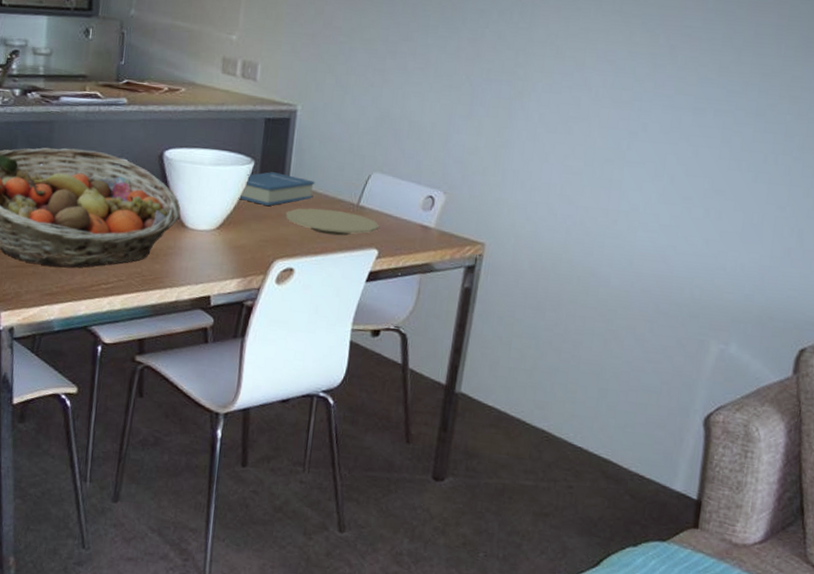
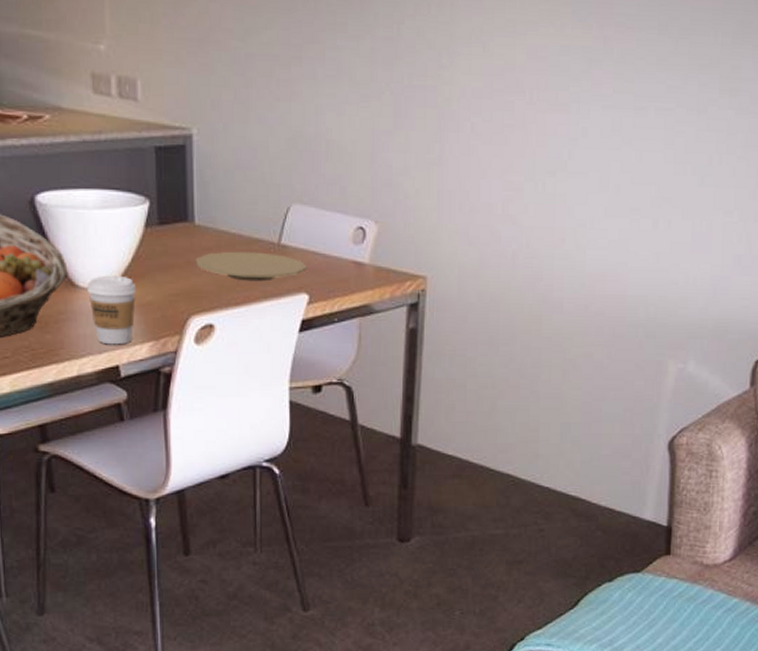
coffee cup: none [194,219,234,279] -> present [87,275,137,345]
hardback book: present [238,172,315,207] -> none [136,212,226,254]

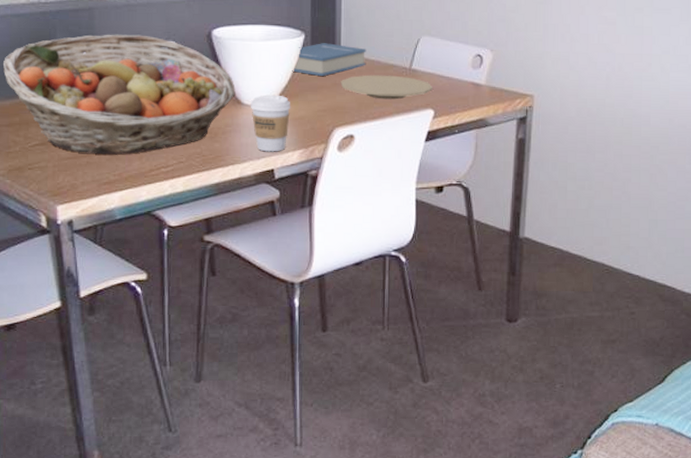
hardback book: none [136,212,226,254] -> present [292,43,367,77]

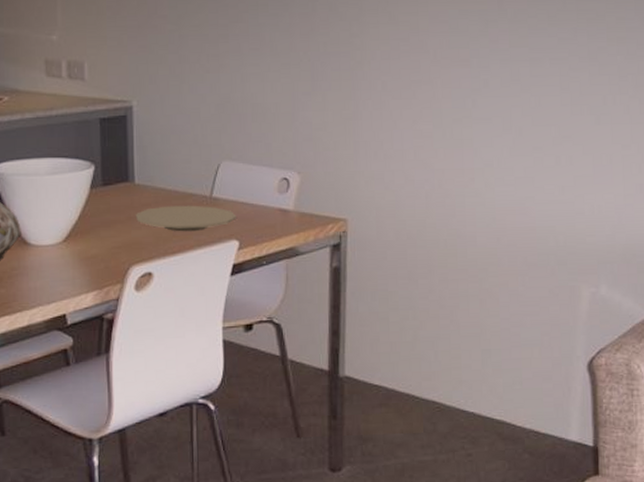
coffee cup: present [251,94,291,152] -> none [38,232,83,296]
hardback book: present [292,43,367,77] -> none [82,174,163,211]

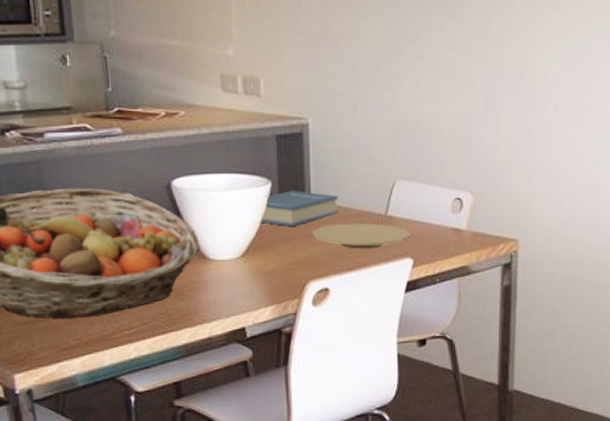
hardback book: none [82,174,163,211] -> present [259,191,339,227]

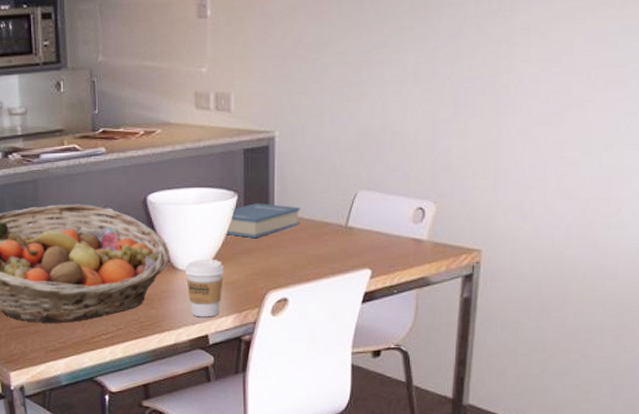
coffee cup: none [217,248,261,309] -> present [185,259,225,317]
plate: present [312,223,411,249] -> none [273,234,370,260]

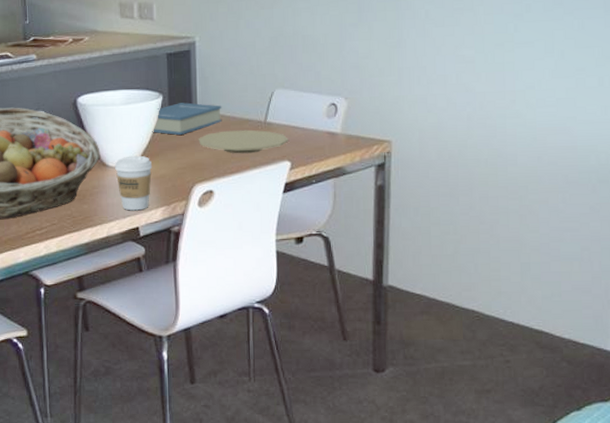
plate: none [273,234,370,260] -> present [198,129,288,154]

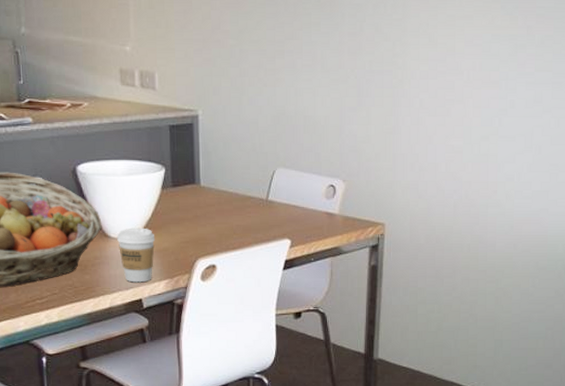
hardback book: present [152,102,222,136] -> none [154,176,225,210]
plate: present [198,129,288,154] -> none [201,206,289,230]

